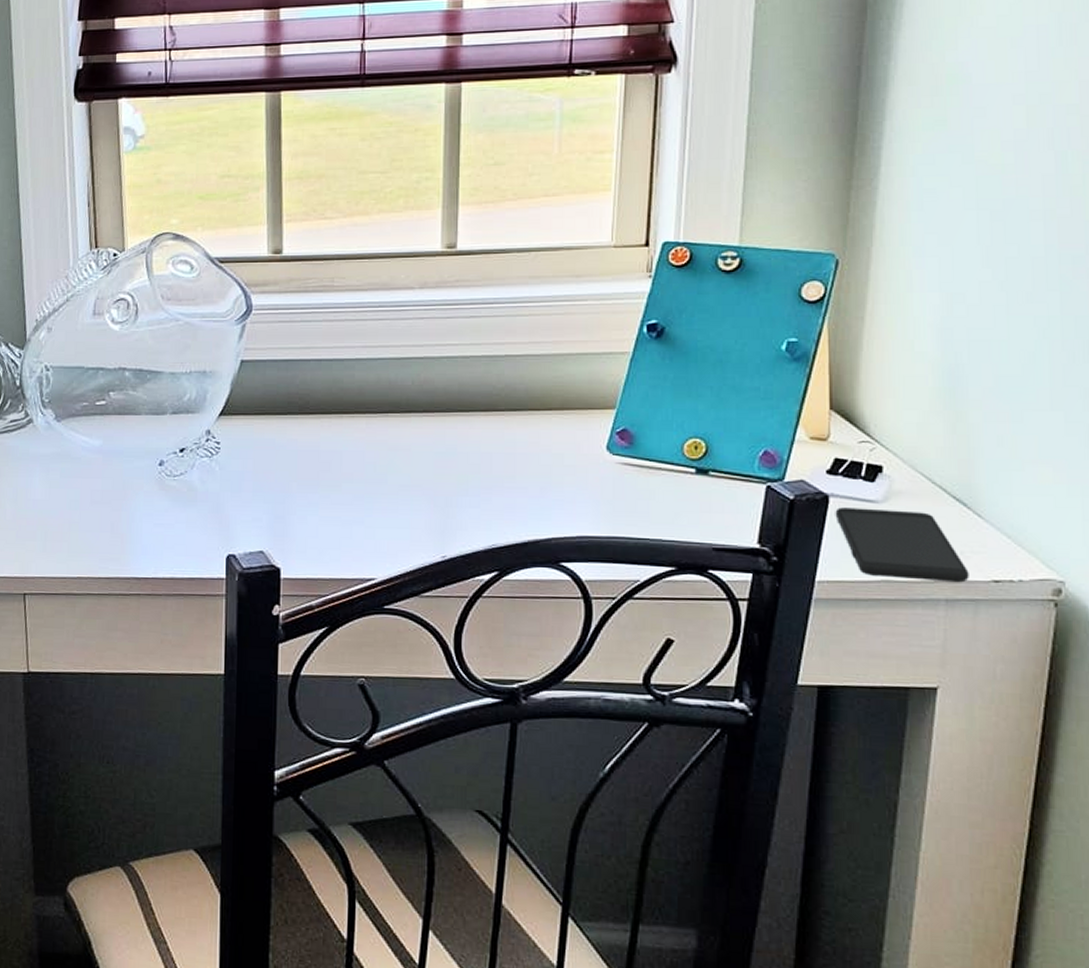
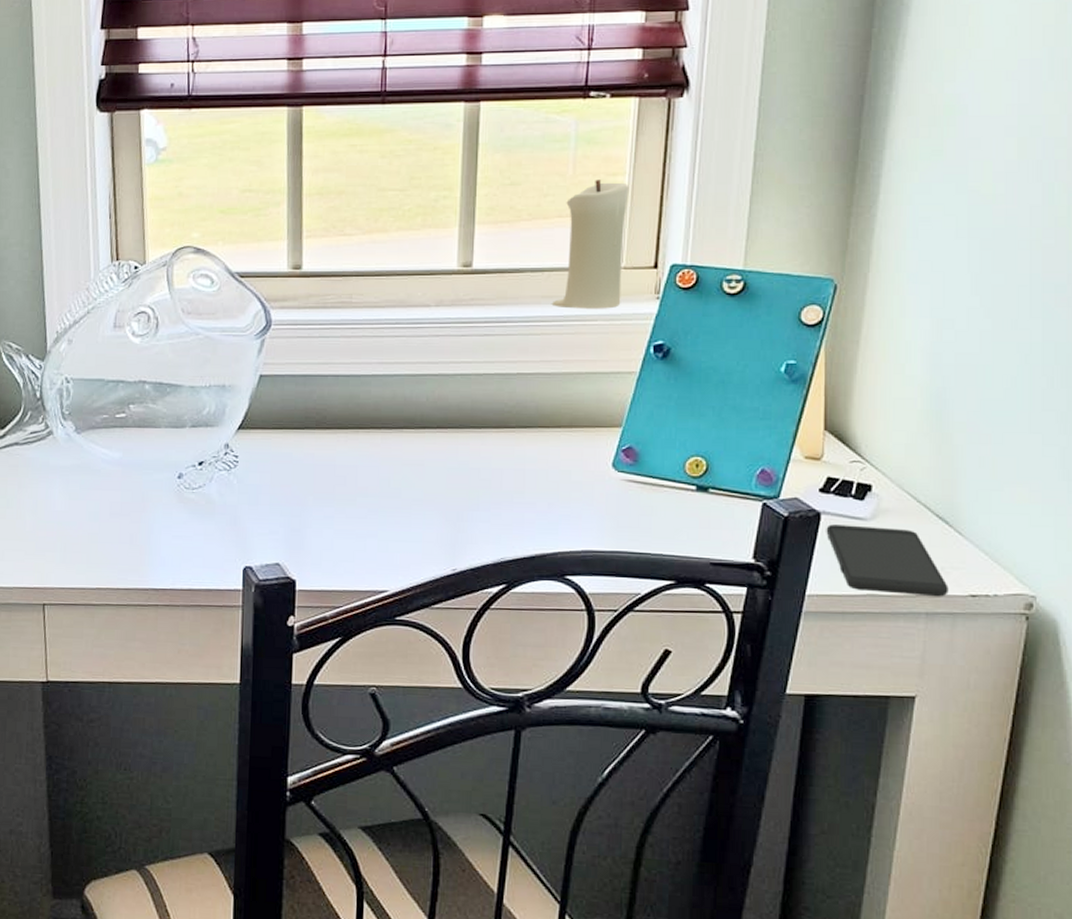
candle: none [539,158,617,289] -> present [551,180,629,309]

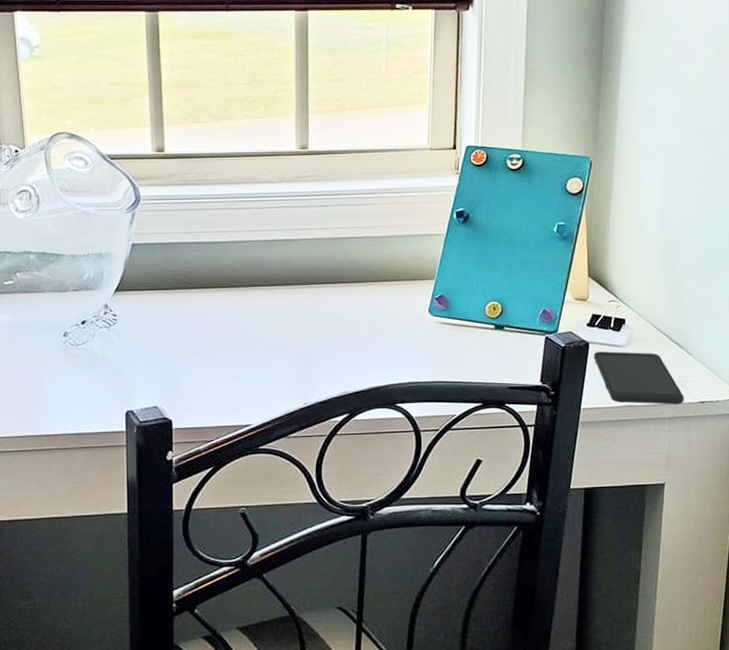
candle: present [551,180,629,309] -> none [373,77,431,183]

